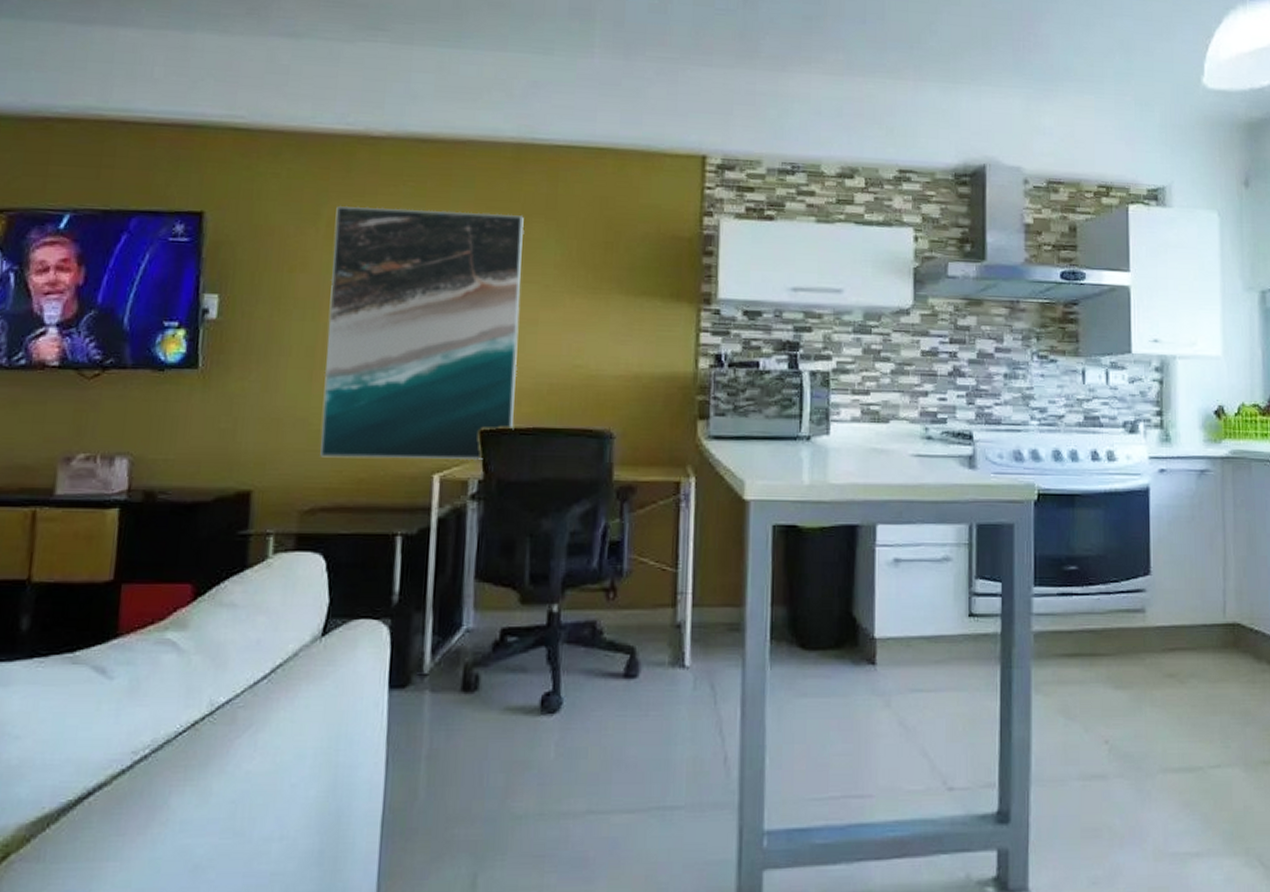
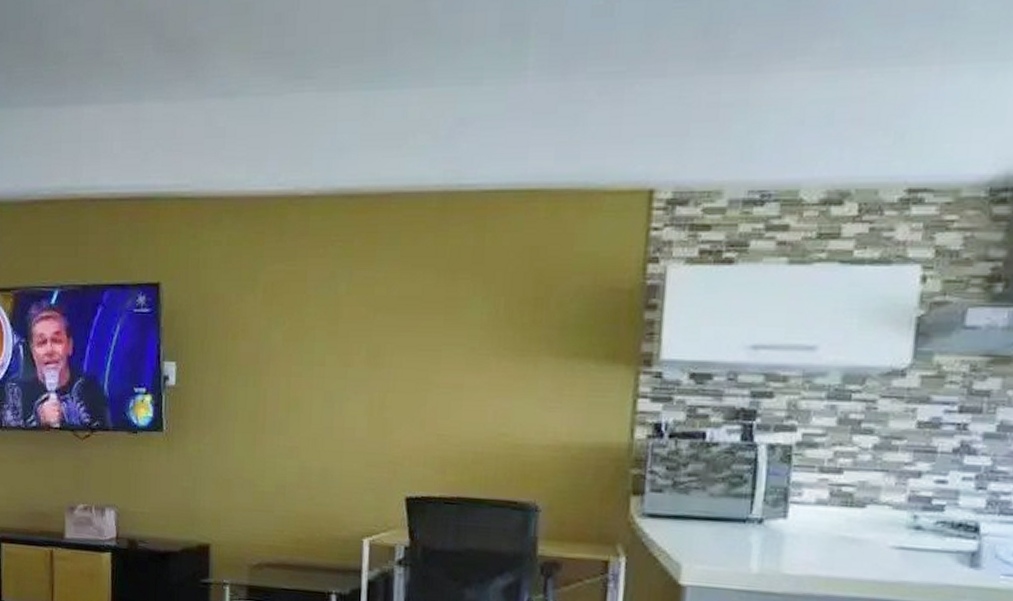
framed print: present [320,205,525,461] -> none [264,270,450,528]

